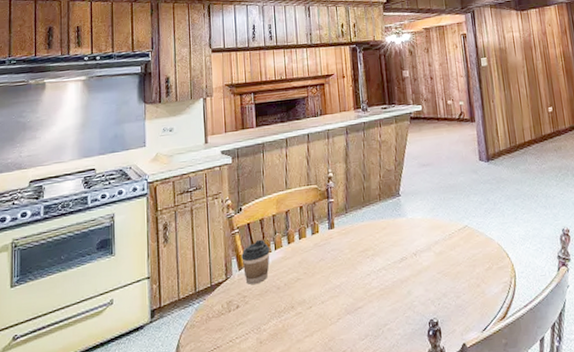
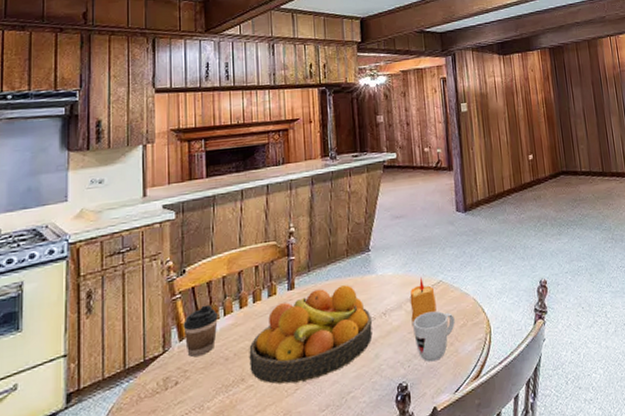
fruit bowl: none [297,226,405,313] -> present [249,285,373,385]
candle: none [438,221,463,266] -> present [410,276,437,325]
mug: none [441,253,481,301] -> present [413,310,455,362]

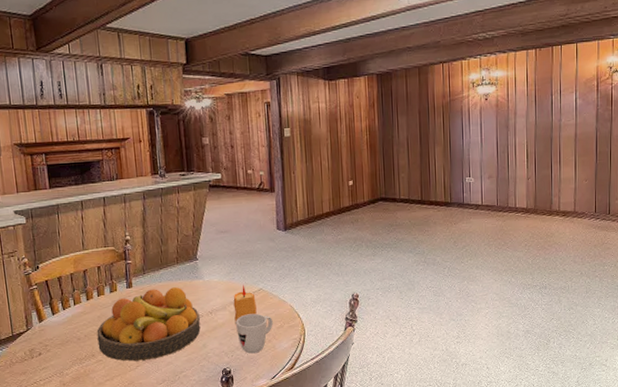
coffee cup: present [183,304,218,357] -> none [41,295,70,335]

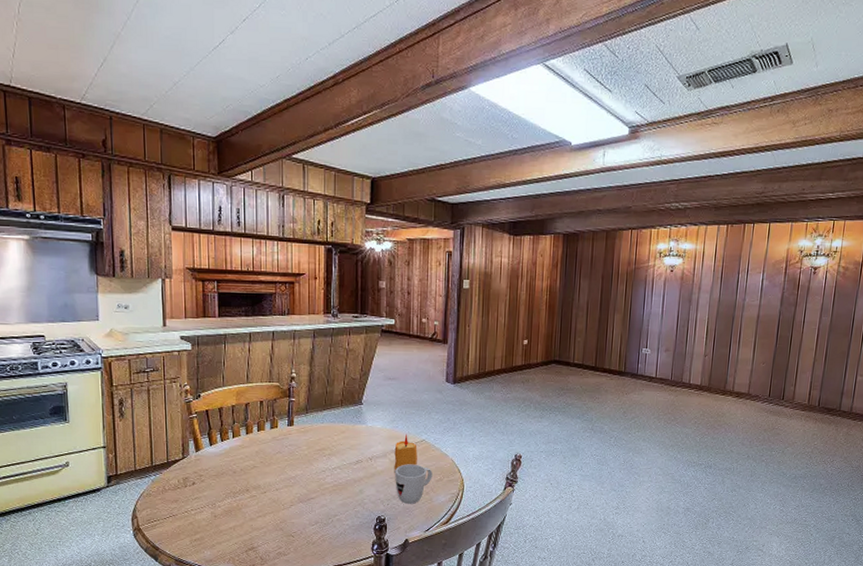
fruit bowl: present [96,287,201,361] -> none [253,429,359,500]

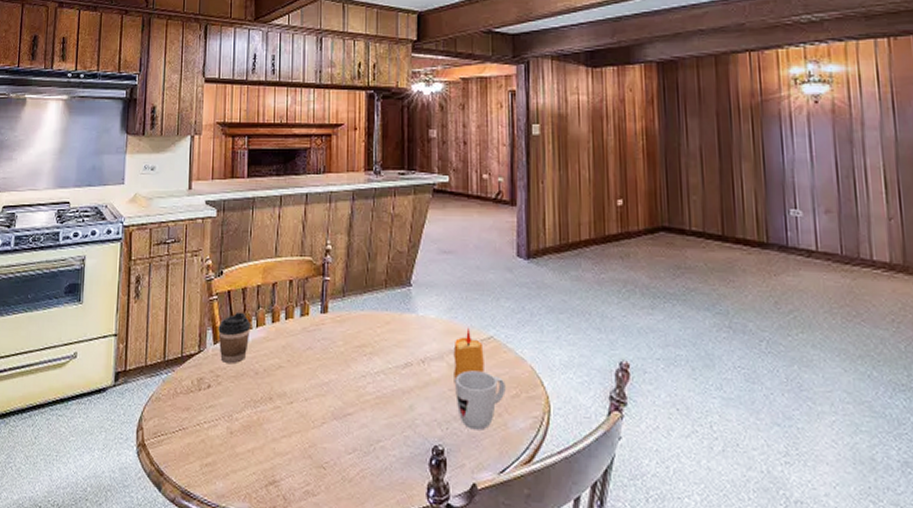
coffee cup: none [199,426,228,465] -> present [218,311,251,363]

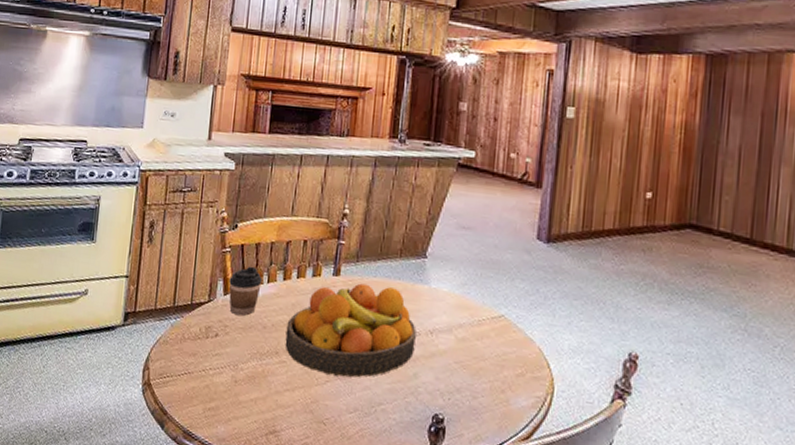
fruit bowl: none [278,318,408,417] -> present [285,283,417,377]
candle: present [453,327,484,381] -> none [460,304,494,355]
mug: present [455,370,506,430] -> none [460,345,512,404]

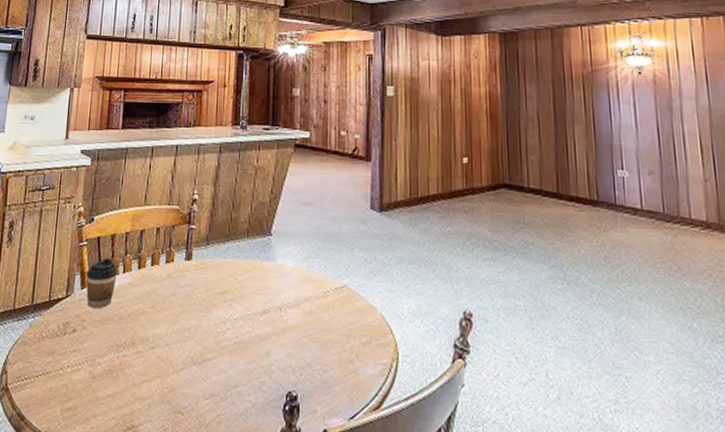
fruit bowl: present [285,283,417,377] -> none [141,265,266,362]

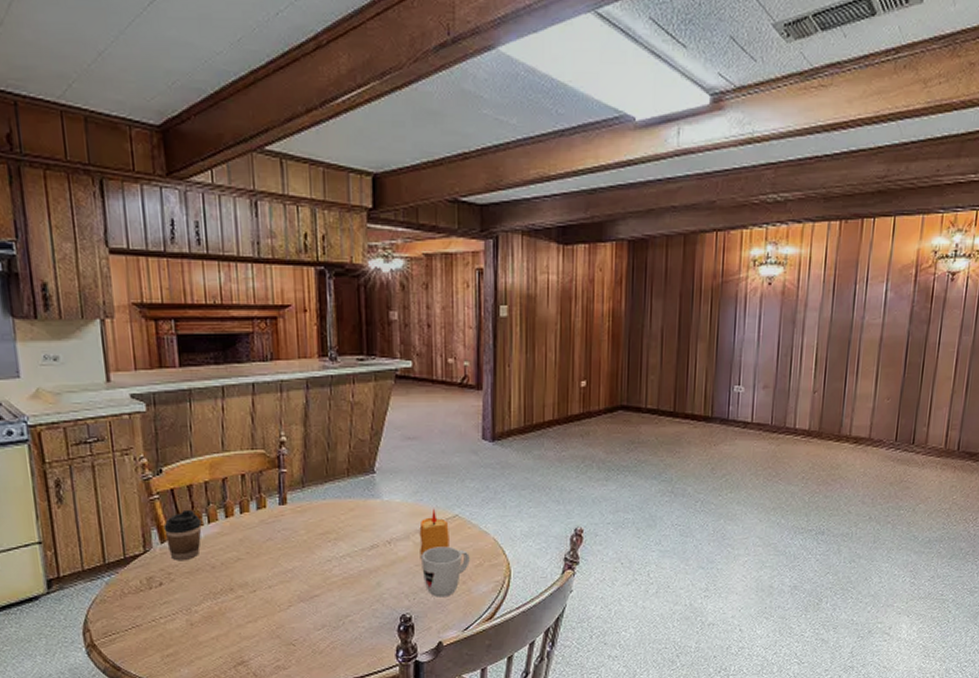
candle: none [309,276,338,328] -> present [419,508,449,557]
mug: none [310,318,357,377] -> present [421,546,470,597]

